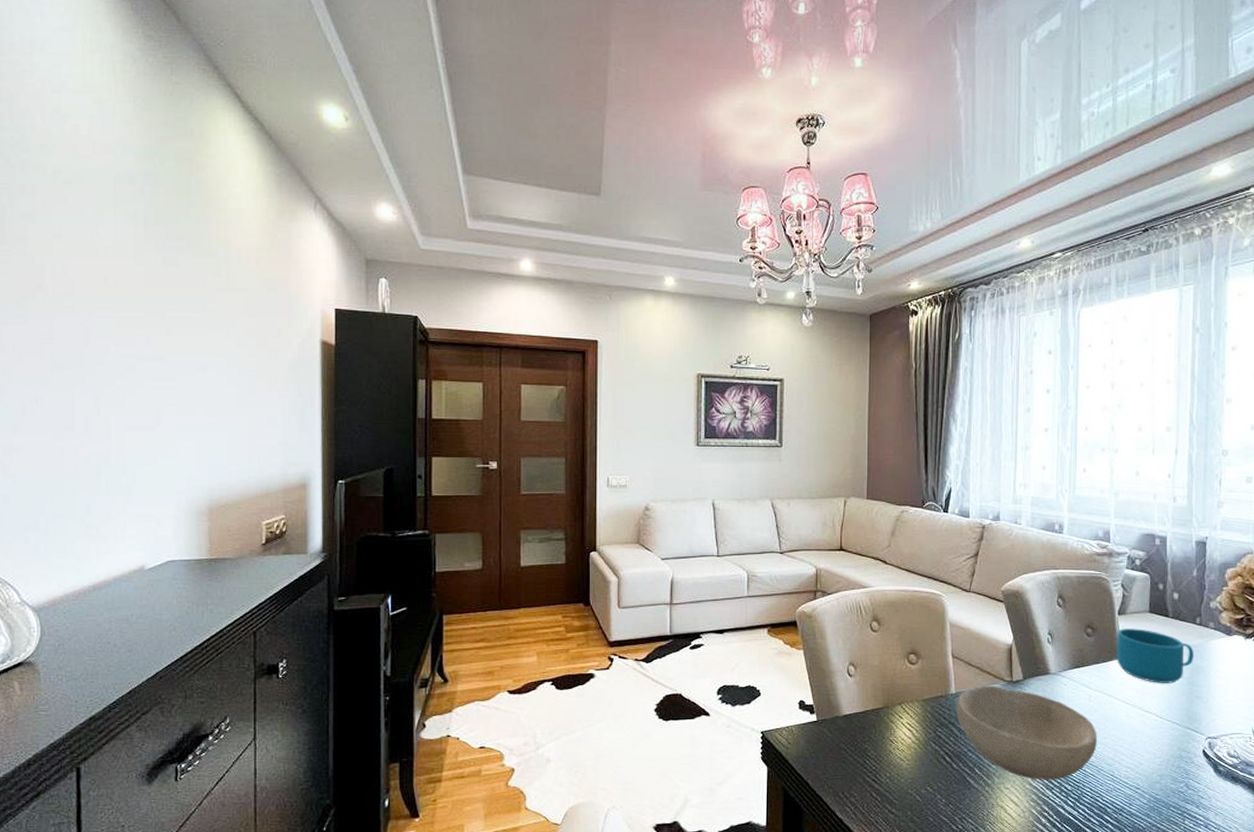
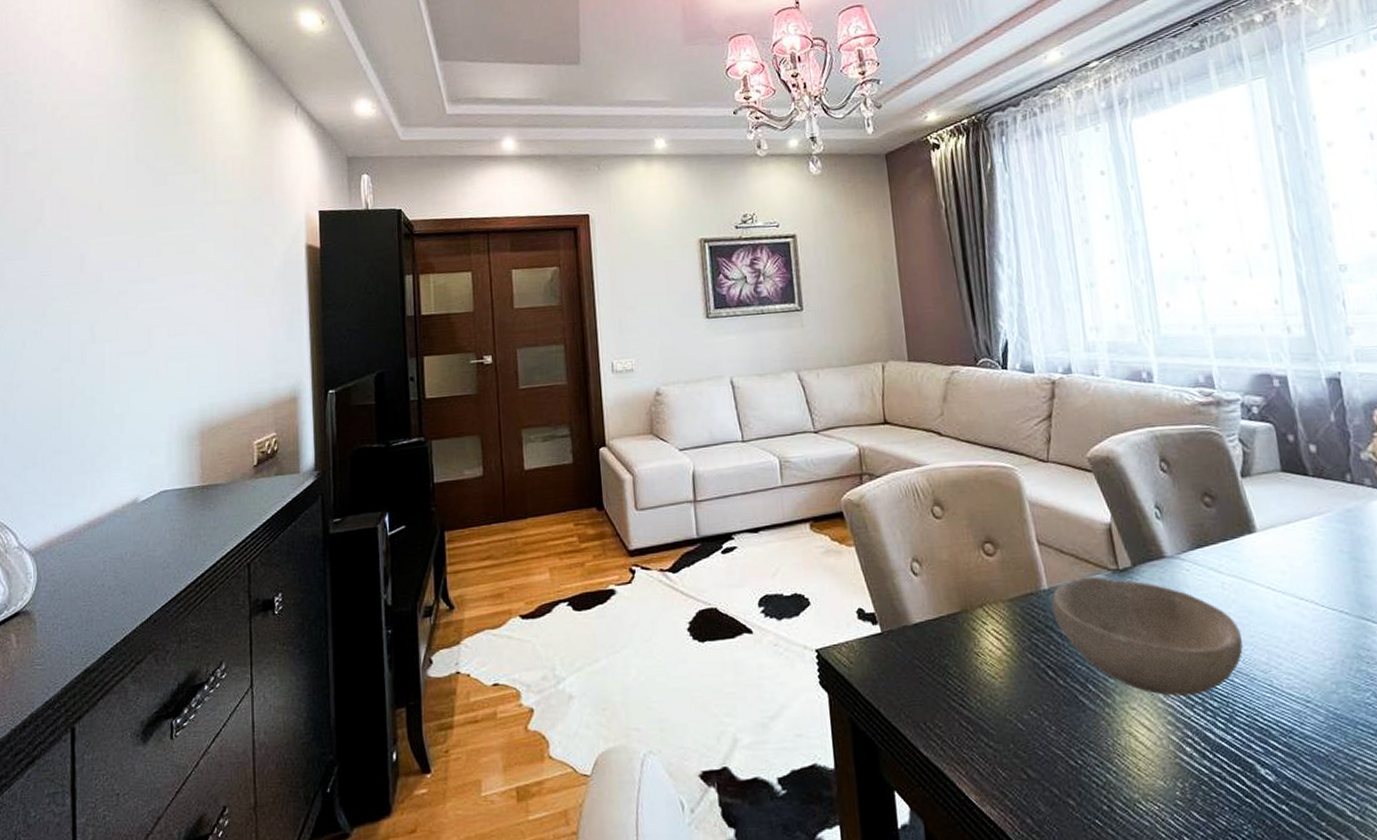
cup: present [1117,628,1194,683] -> none [1243,492,1352,562]

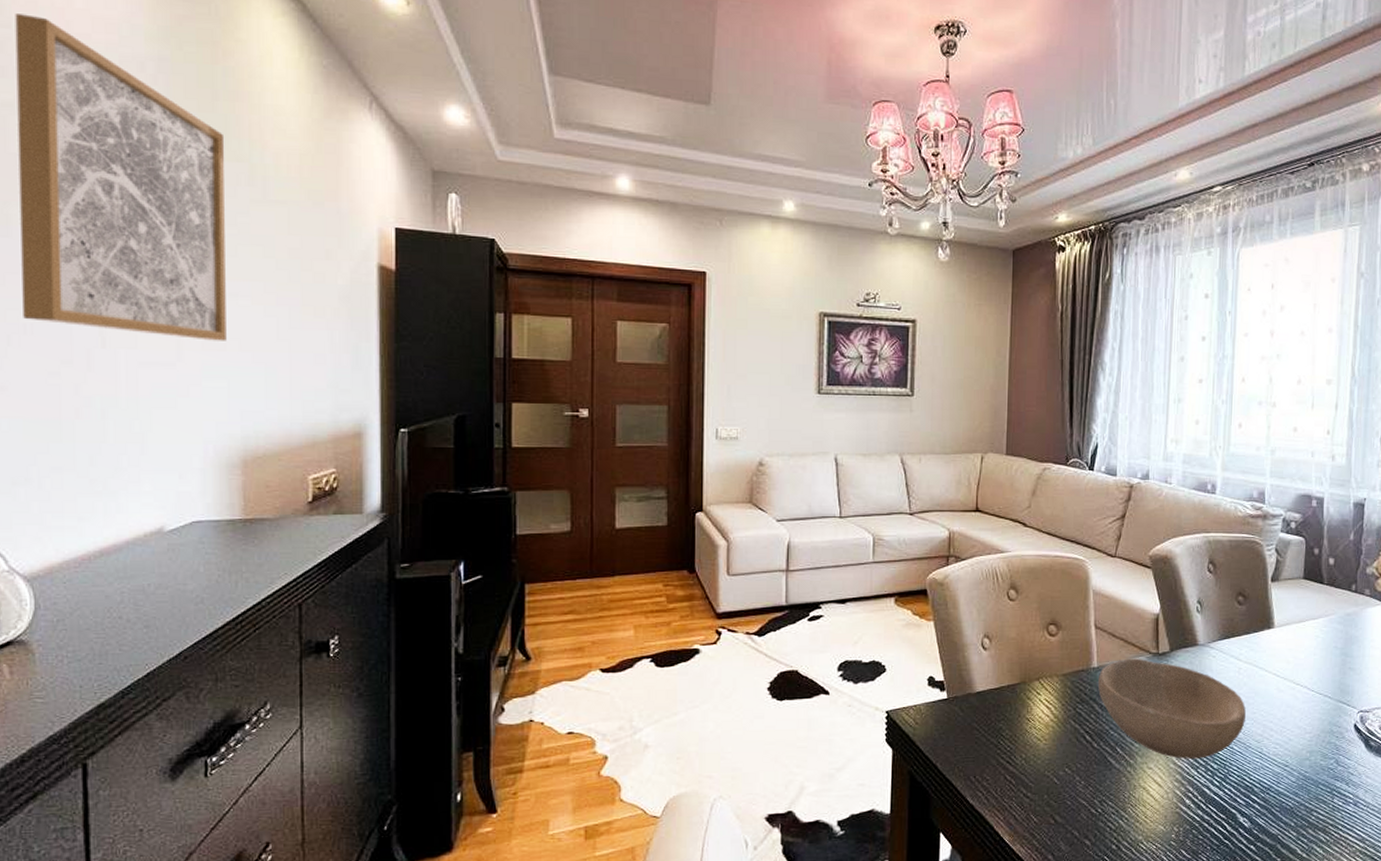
wall art: none [35,81,187,328] -> present [15,14,227,341]

